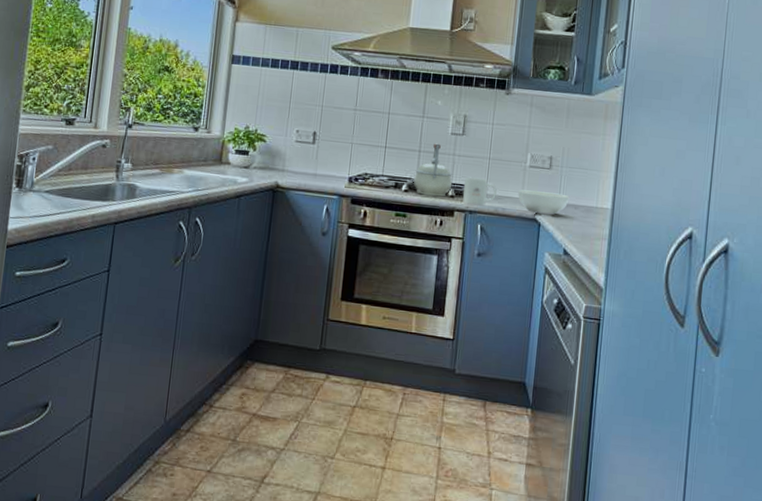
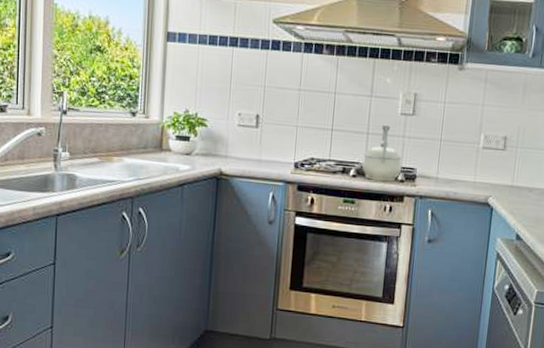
mug: present [462,177,497,207] -> none [412,160,448,192]
bowl: present [518,189,570,215] -> none [470,172,524,199]

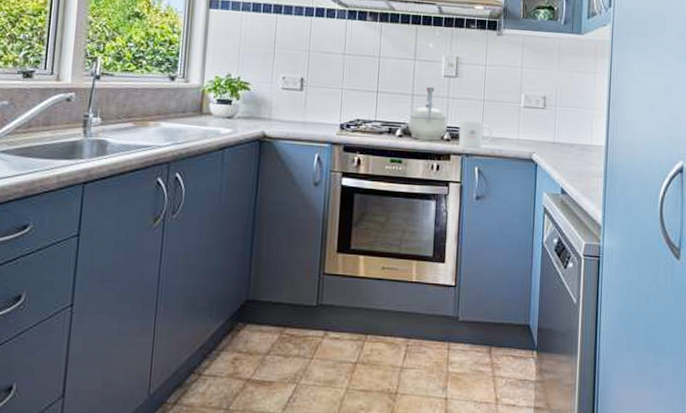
mug: none [412,160,448,192] -> present [458,119,492,149]

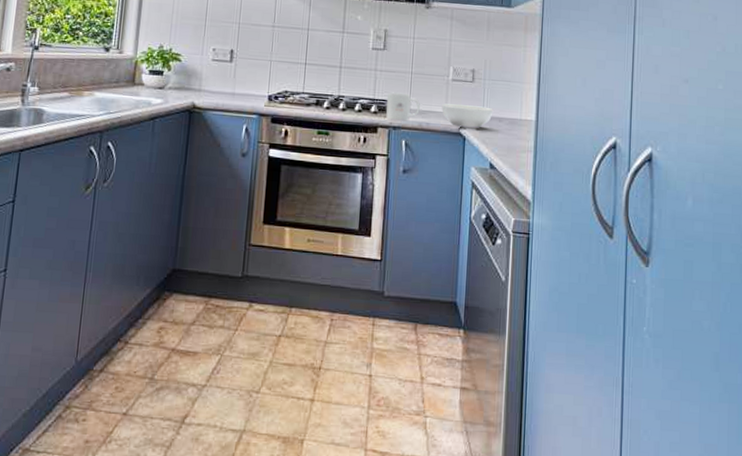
kettle: present [407,86,448,142] -> none [334,58,375,114]
bowl: none [514,130,565,155] -> present [442,103,494,129]

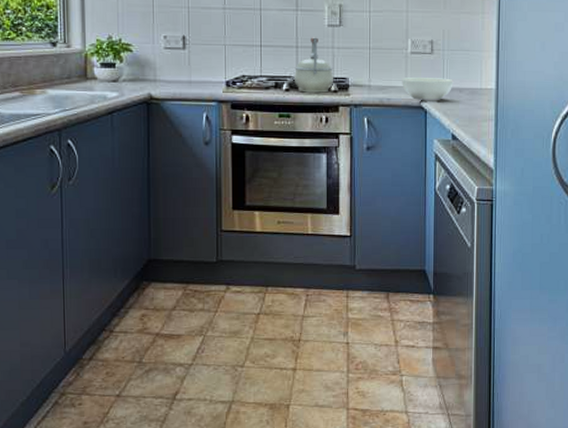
kettle: none [334,58,375,114] -> present [293,37,334,94]
mug: present [385,92,420,122] -> none [345,69,380,99]

